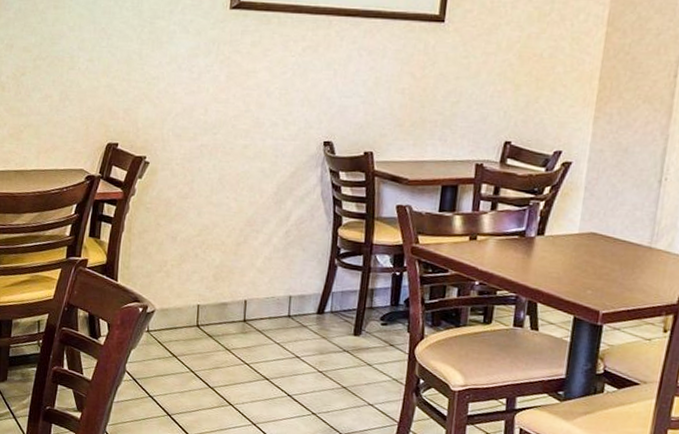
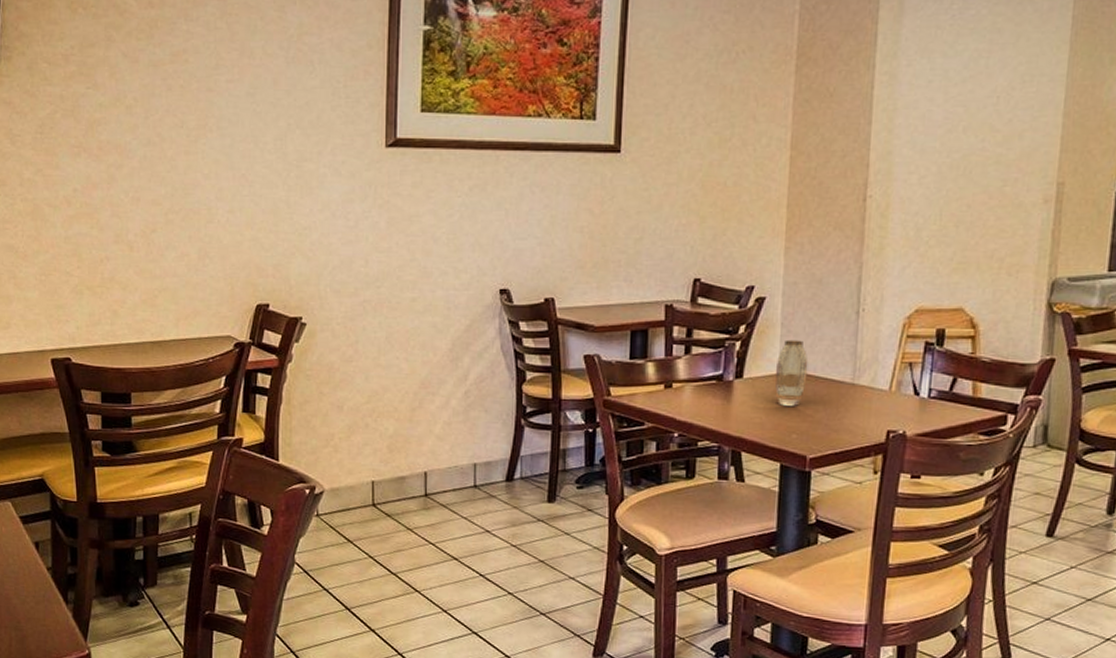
vase: none [574,202,608,264] -> present [775,339,808,406]

